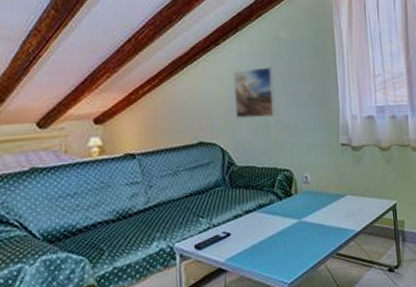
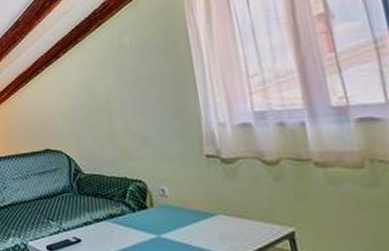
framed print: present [233,67,276,119] -> none [75,74,123,128]

